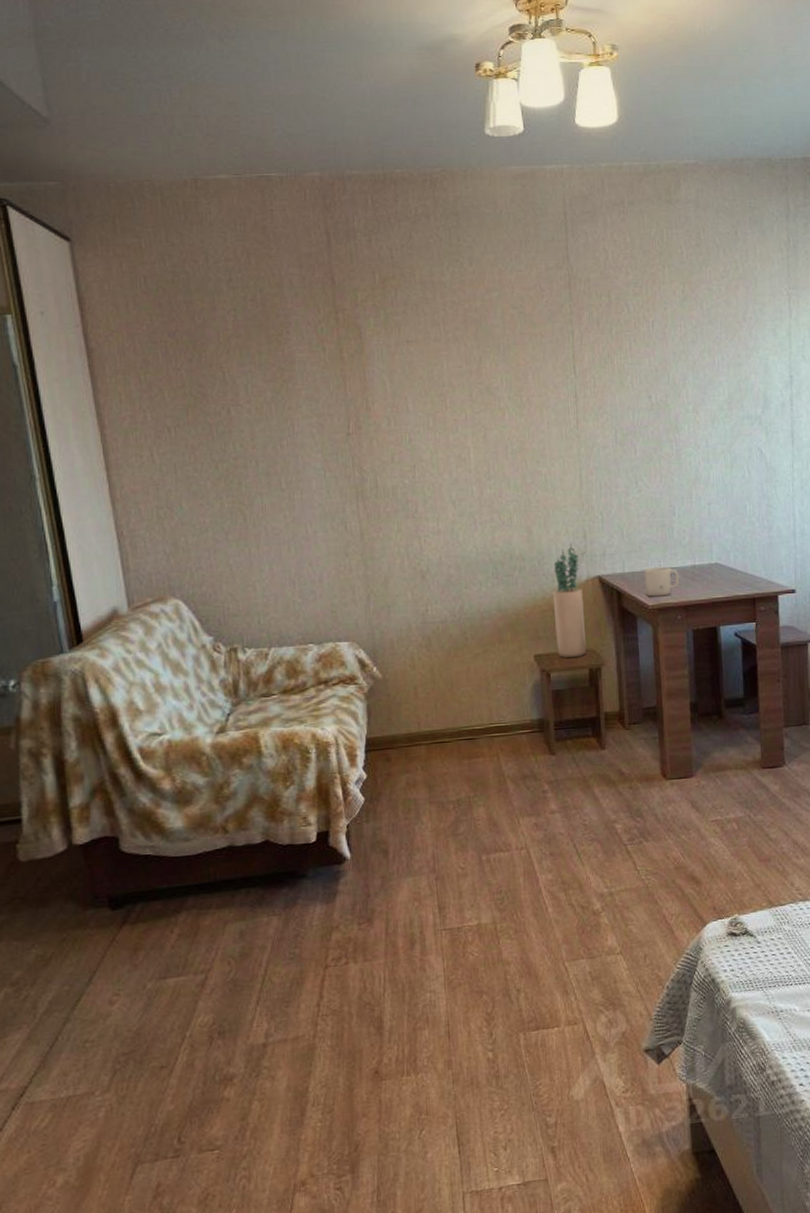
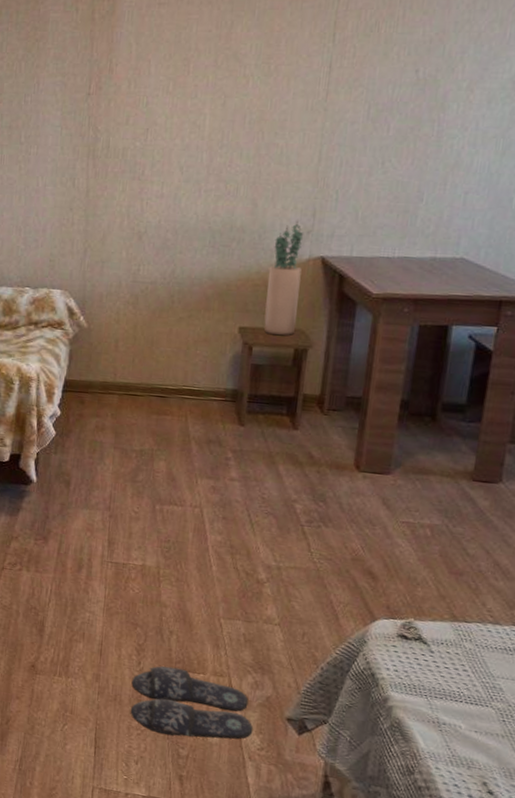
slippers: none [486,1027,615,1107] -> present [131,666,253,739]
mug: present [645,566,680,597] -> none [372,254,415,286]

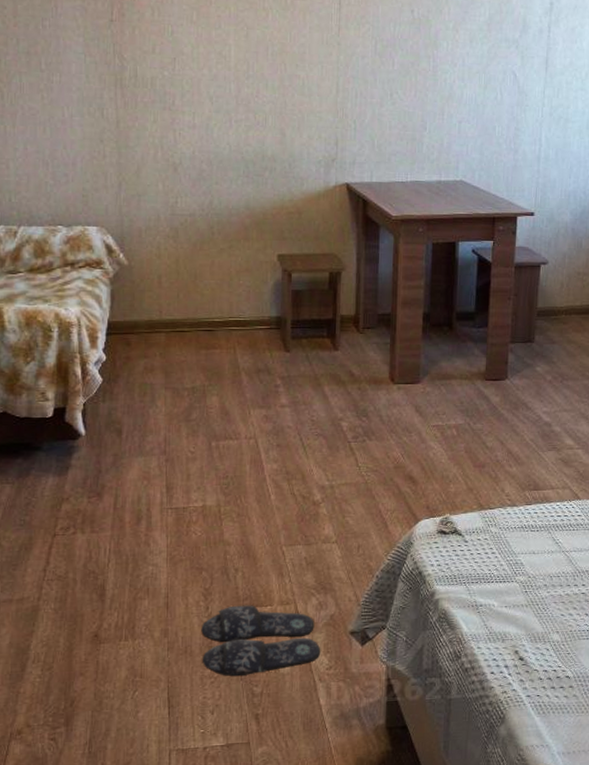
vase: present [263,219,304,336] -> none [300,148,330,261]

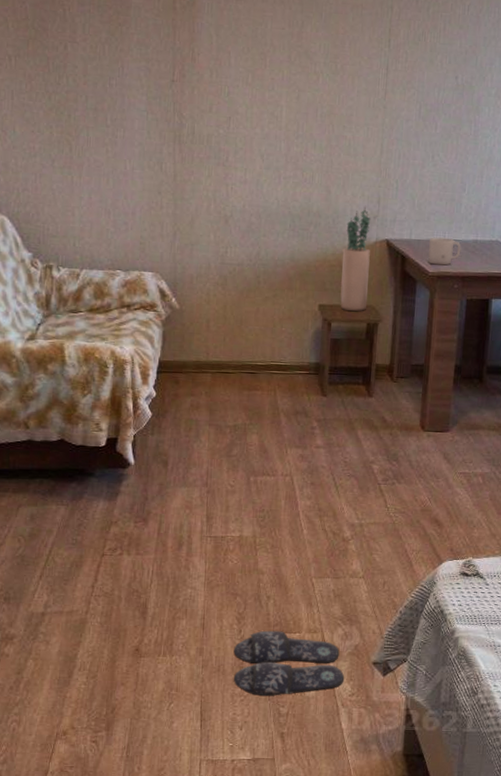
vase: none [300,148,330,261] -> present [340,205,371,312]
mug: none [391,179,425,208] -> present [428,237,461,266]

